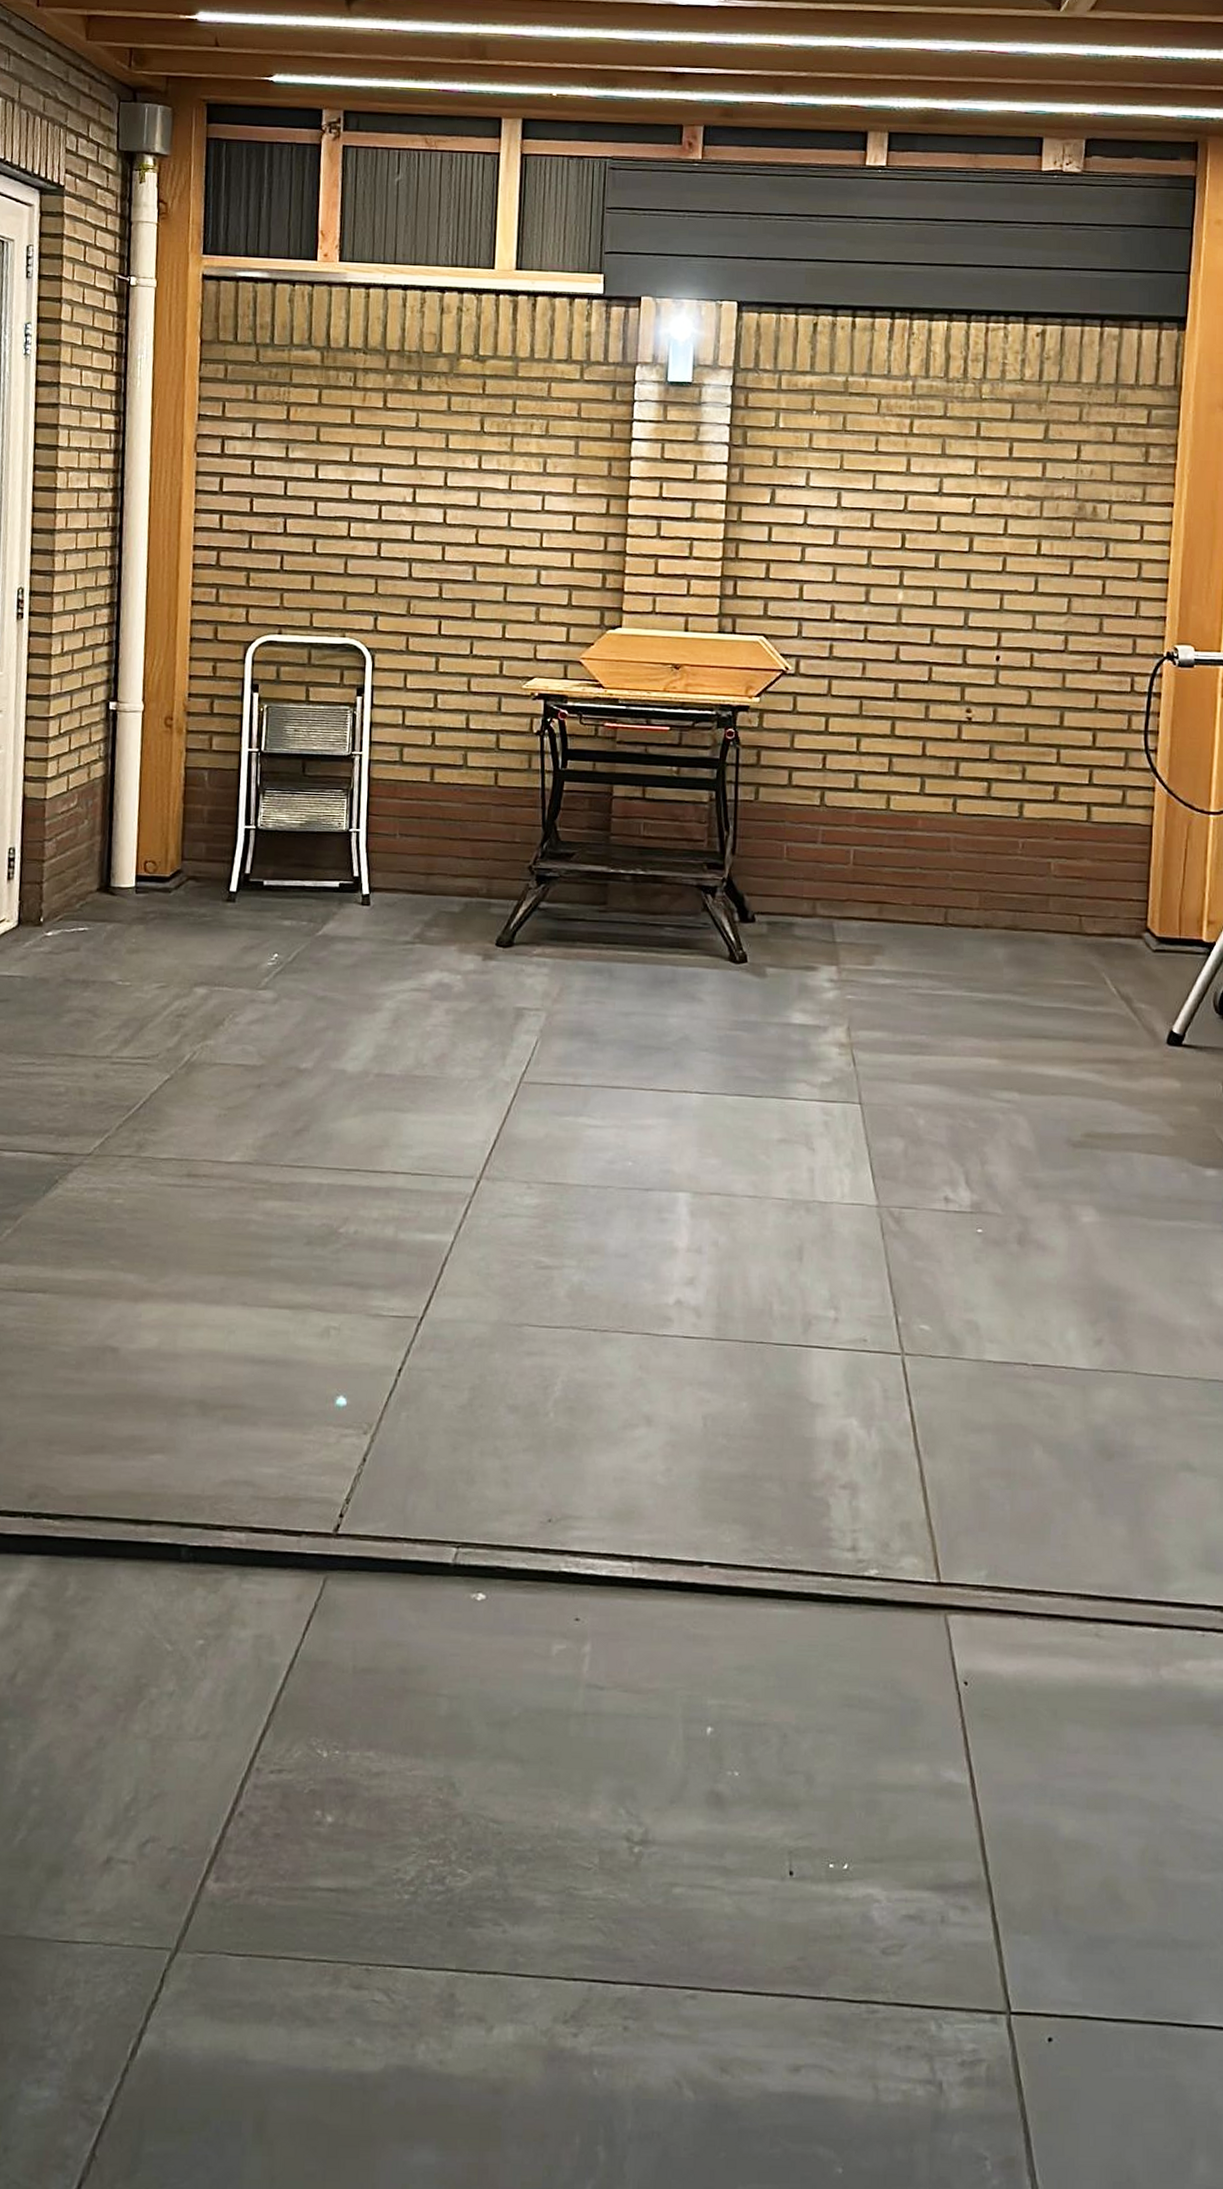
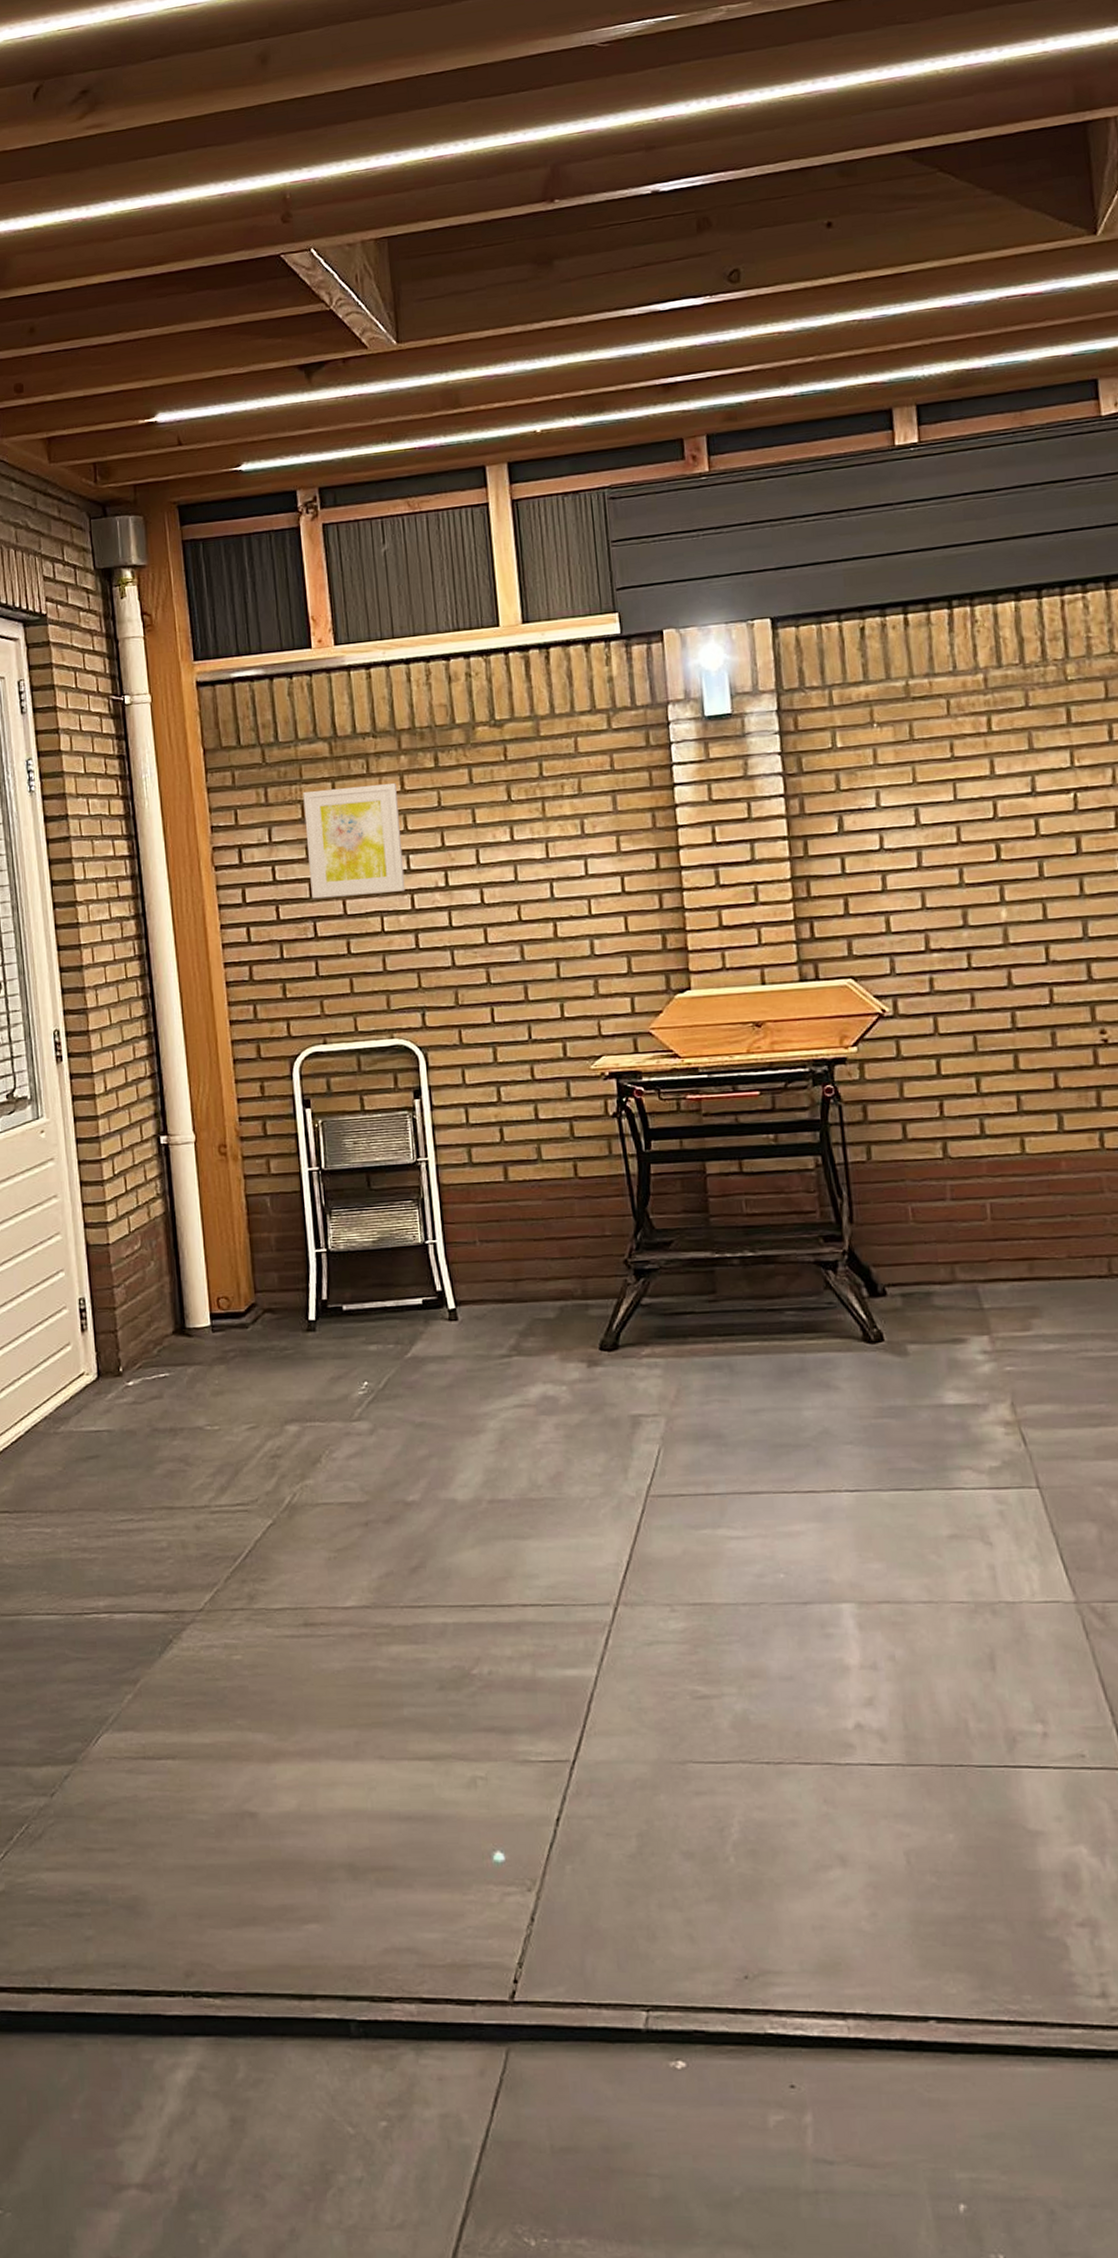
wall art: none [286,394,379,501] -> present [303,782,406,899]

